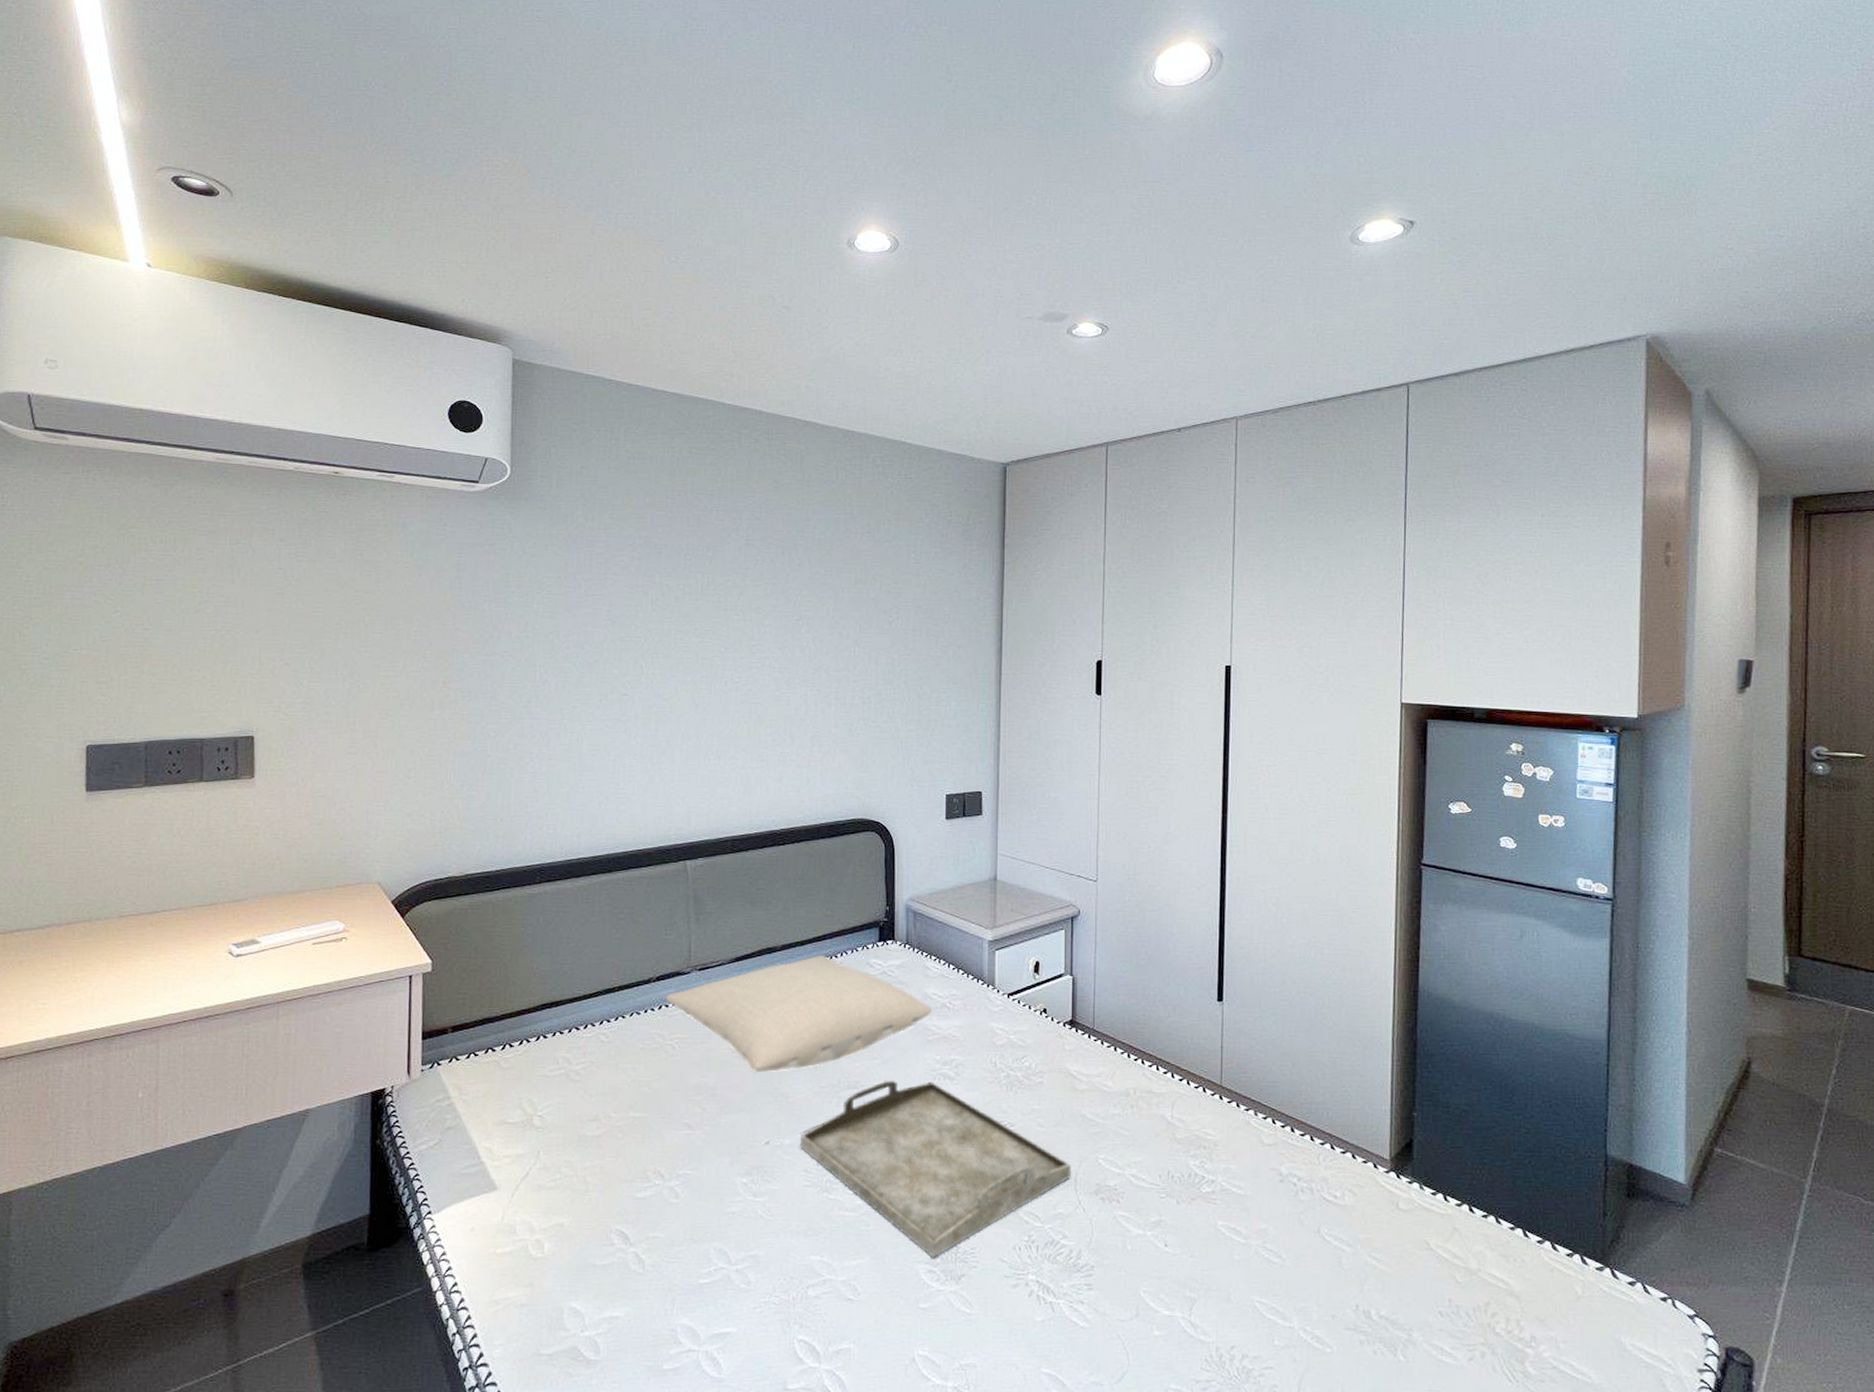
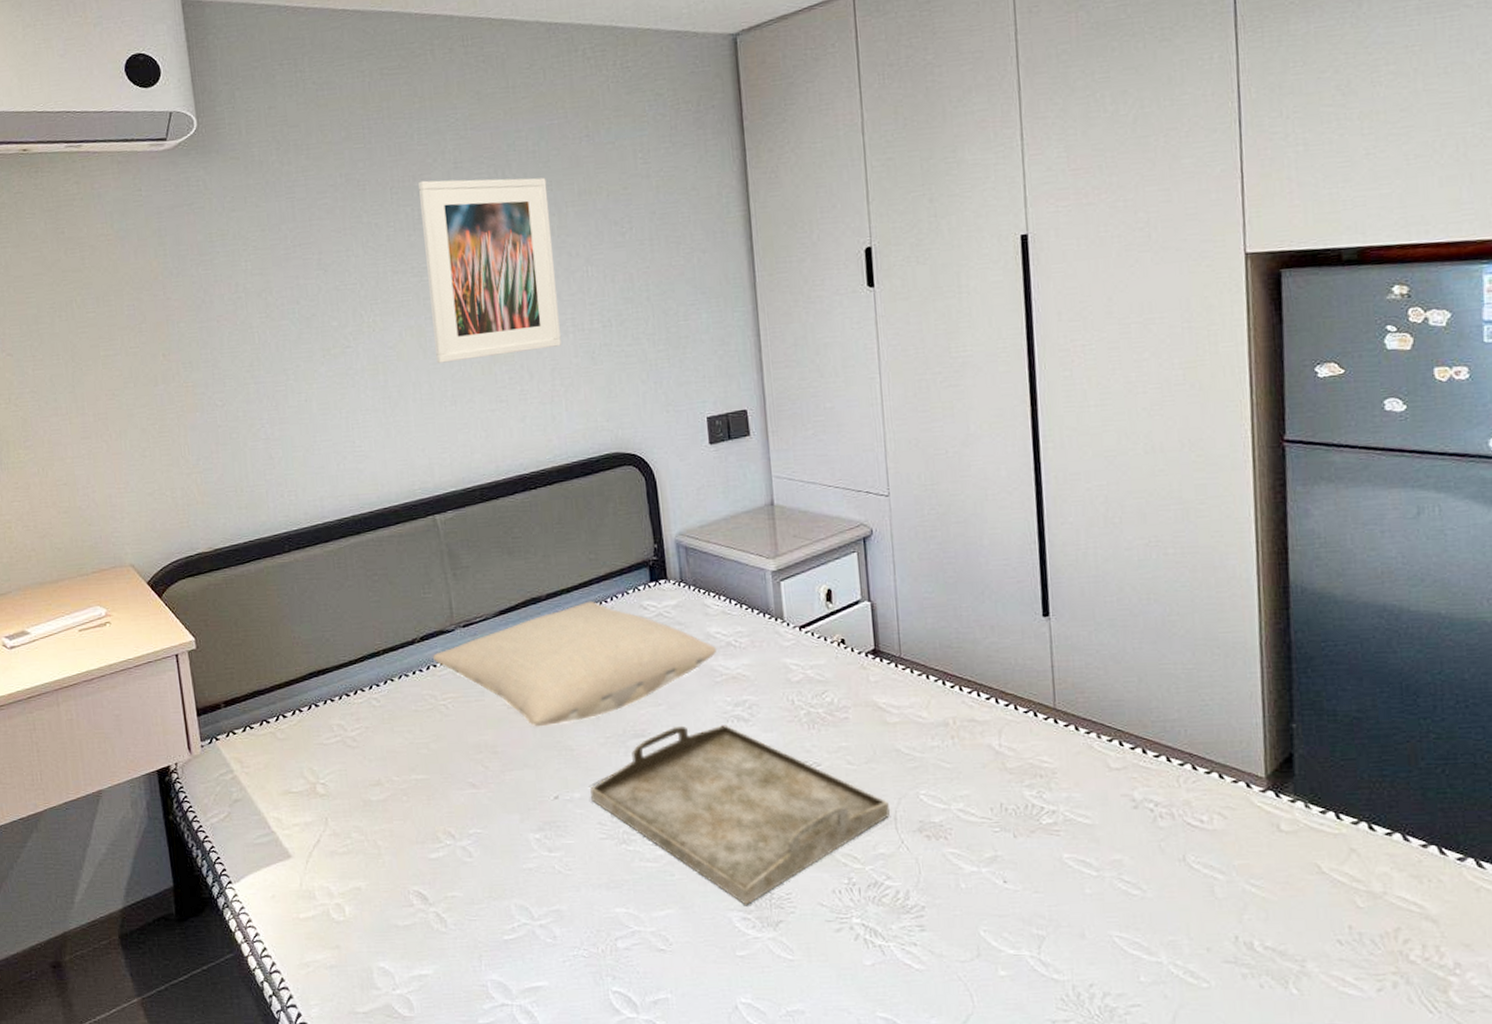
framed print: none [707,552,828,720] -> present [418,177,561,363]

